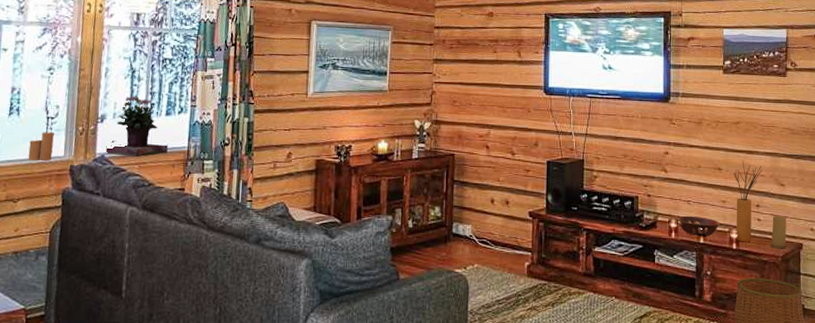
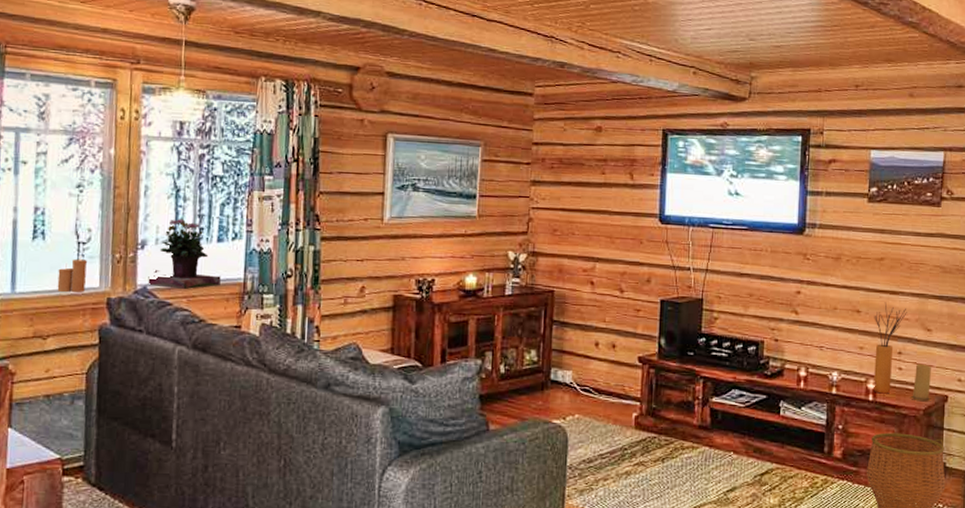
decorative bowl: present [678,215,720,237] -> none [808,363,856,387]

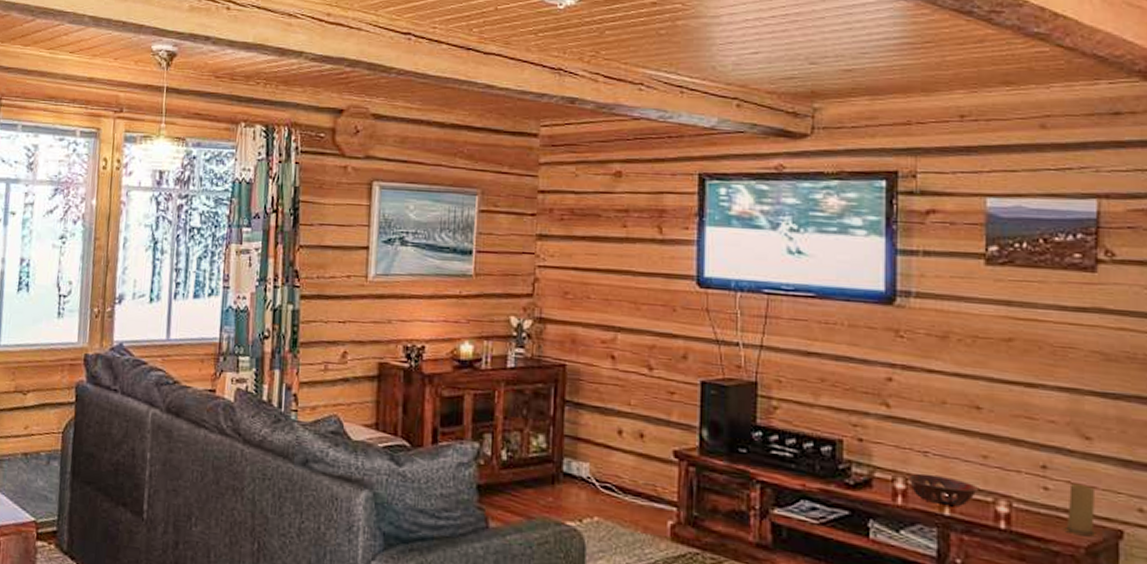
candle: present [57,254,87,293] -> none [38,308,67,348]
potted flower: present [148,219,221,290] -> none [124,273,196,349]
decorative bowl: none [808,363,856,387] -> present [908,473,978,507]
vase: present [873,302,907,394] -> none [1002,397,1053,522]

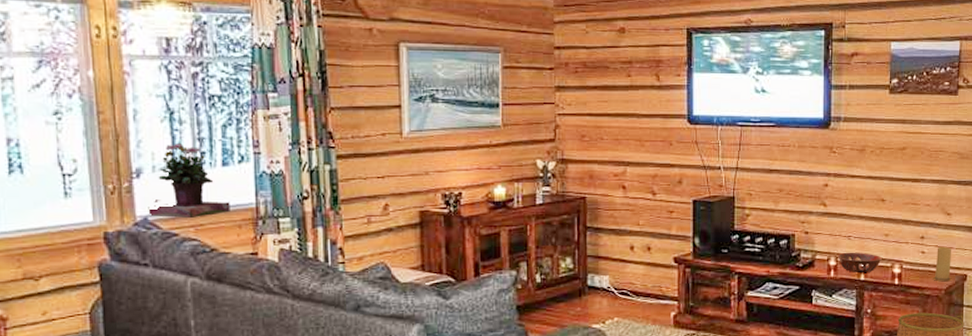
potted flower: none [124,273,196,349] -> present [148,144,230,219]

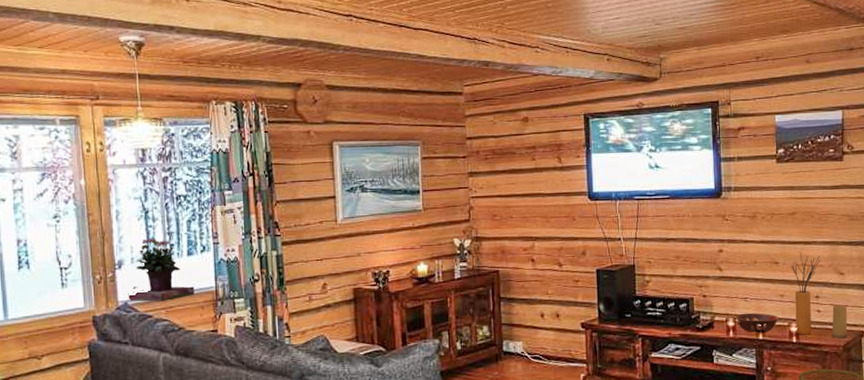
vase: none [898,190,928,277] -> present [791,252,821,335]

